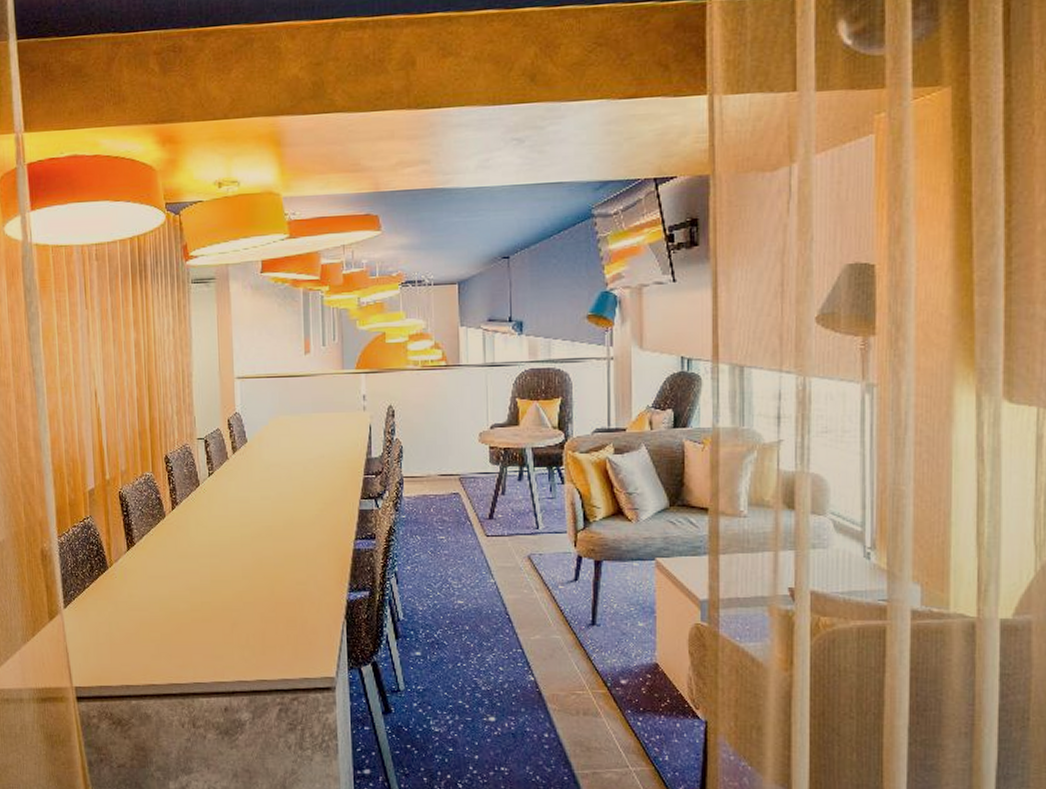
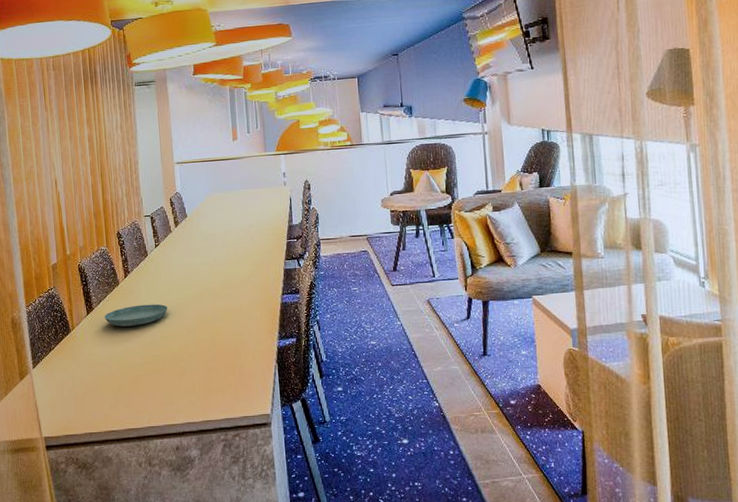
saucer: none [146,542,221,566] -> present [104,304,168,327]

